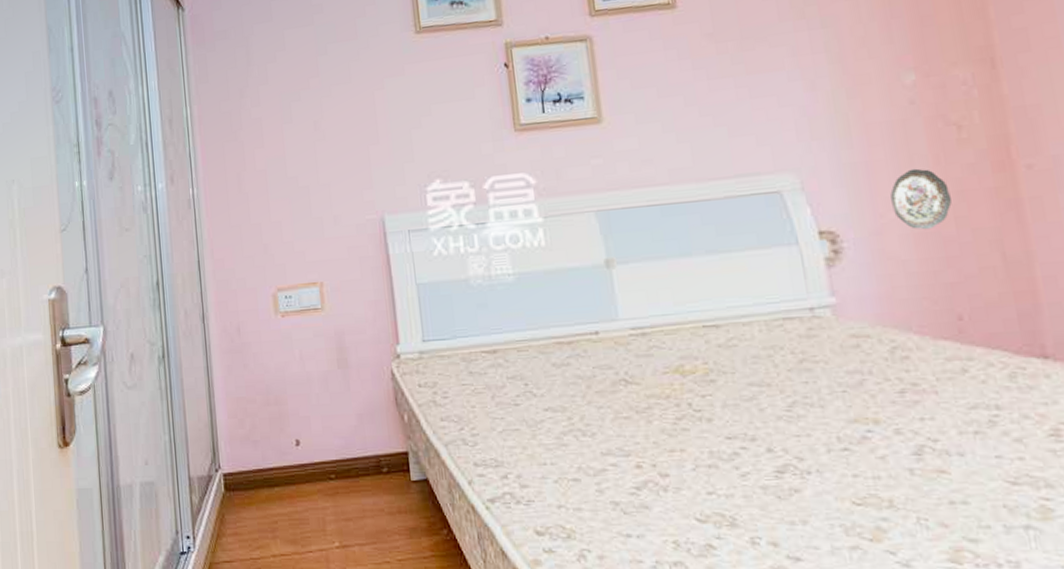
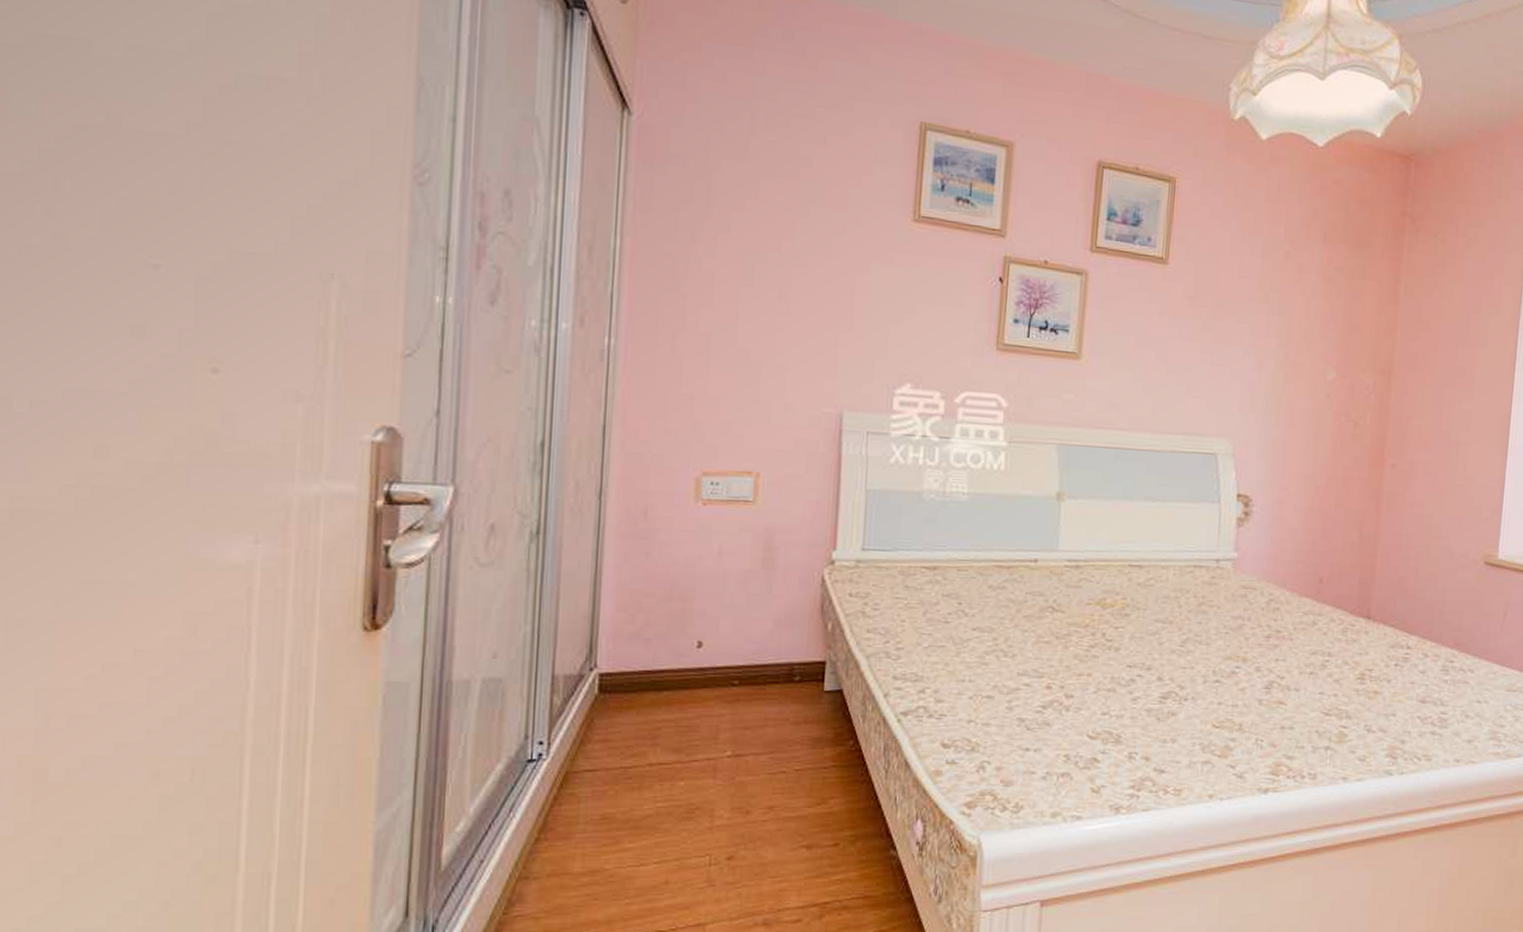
decorative plate: present [890,168,952,230] -> none [1295,452,1337,506]

